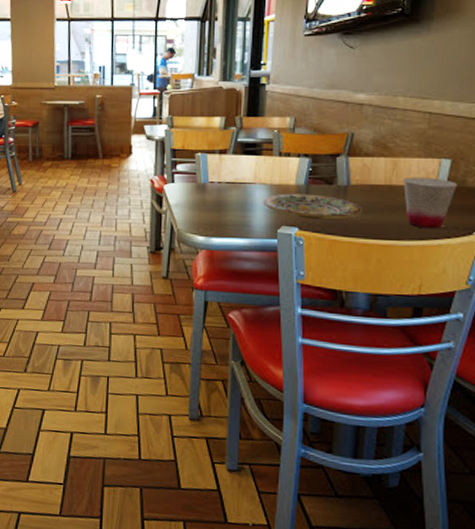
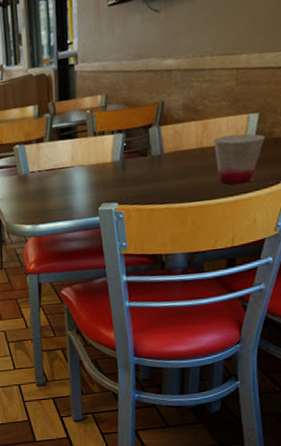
plate: present [262,193,363,219] -> none [82,168,177,193]

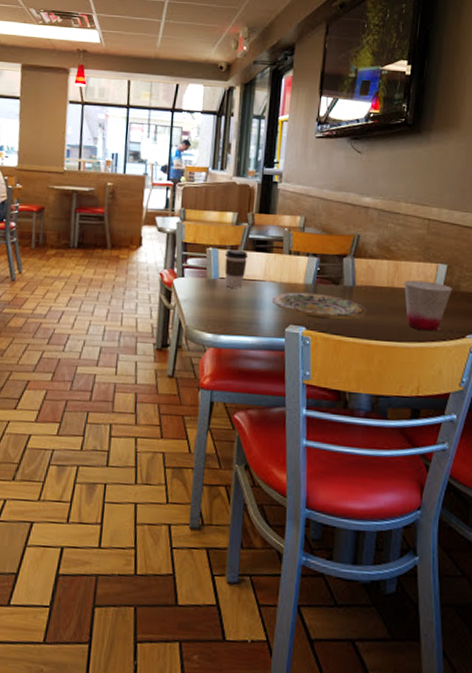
coffee cup: none [32,141,55,180] -> present [224,249,249,288]
plate: none [82,168,177,193] -> present [271,292,367,319]

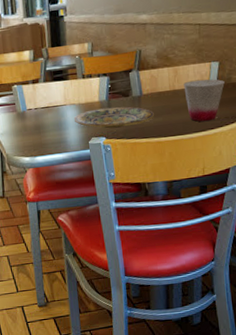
coffee cup: present [224,249,249,288] -> none [28,82,49,116]

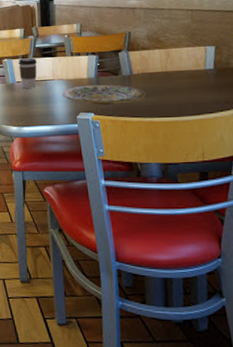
coffee cup: none [28,82,49,116] -> present [18,58,38,89]
cup: present [183,79,225,122] -> none [176,62,223,105]

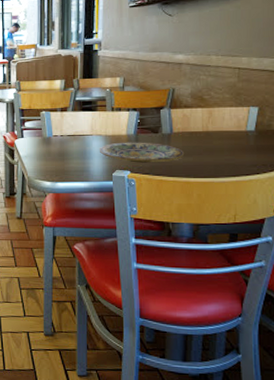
coffee cup: present [18,58,38,89] -> none [57,111,77,143]

